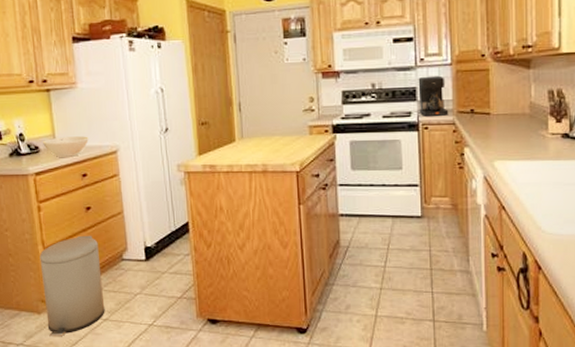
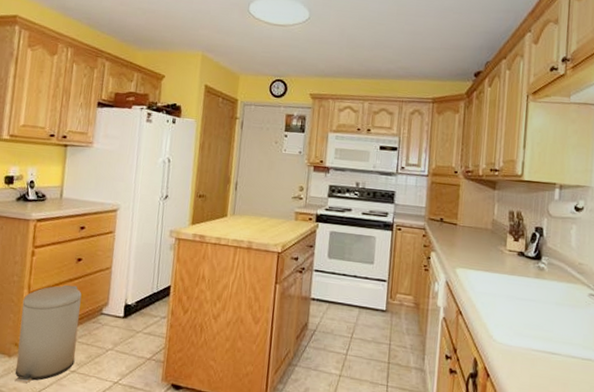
bowl: present [43,136,90,158] -> none [50,189,95,210]
coffee maker: present [418,75,449,117] -> none [396,183,421,221]

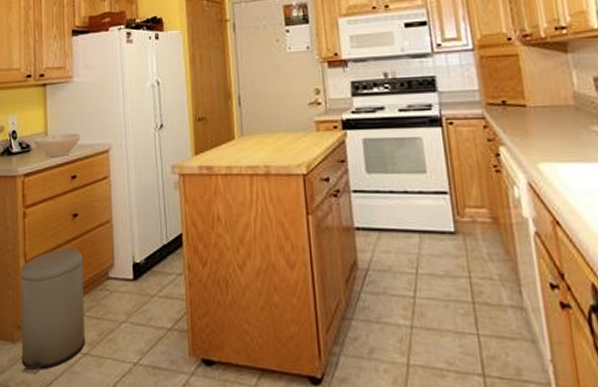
bowl: none [50,189,95,210] -> present [35,133,82,158]

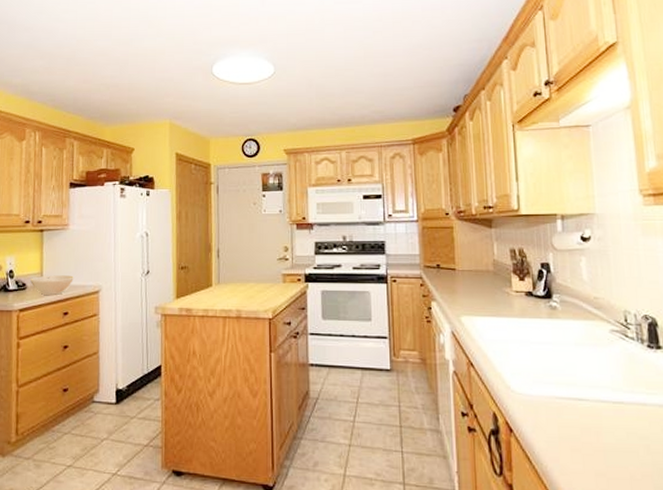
pedal bin: present [20,247,86,374] -> none [10,374,71,483]

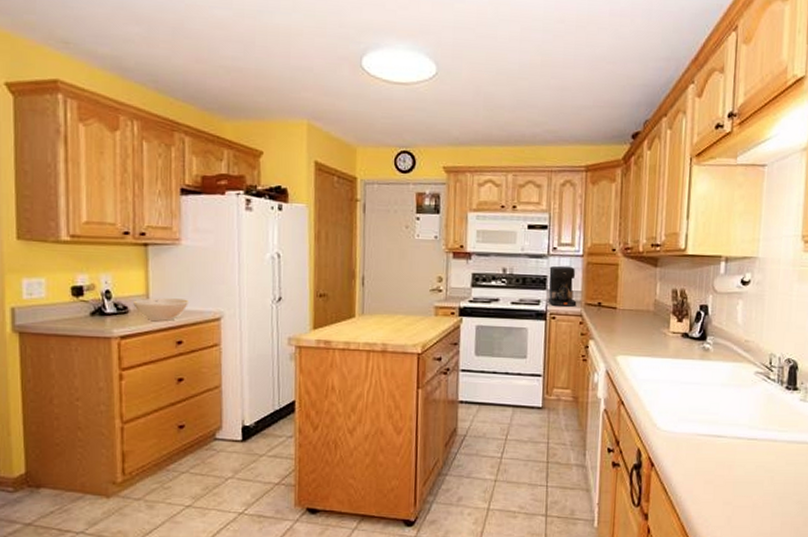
coffee maker: none [386,231,416,271] -> present [549,265,577,307]

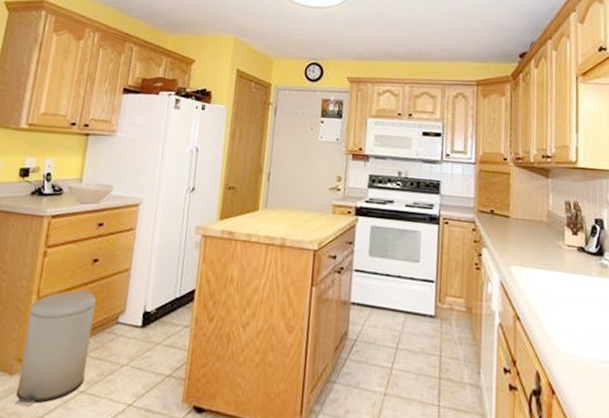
pedal bin: none [115,410,189,525] -> present [15,289,97,406]
coffee maker: present [549,265,577,307] -> none [442,172,470,213]

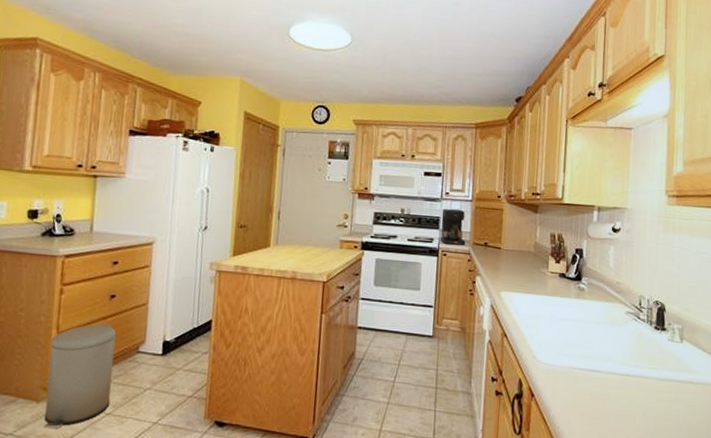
bowl: present [68,182,116,205] -> none [79,222,128,244]
coffee maker: none [442,172,470,213] -> present [441,208,466,246]

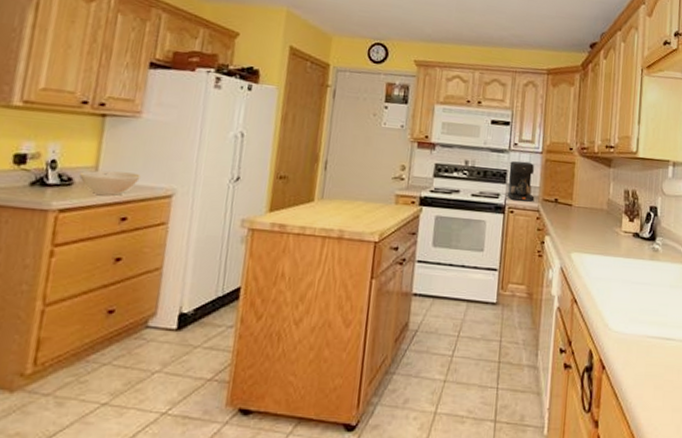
pedal bin: present [44,323,116,429] -> none [18,292,120,426]
bowl: none [79,222,128,244] -> present [79,170,142,197]

